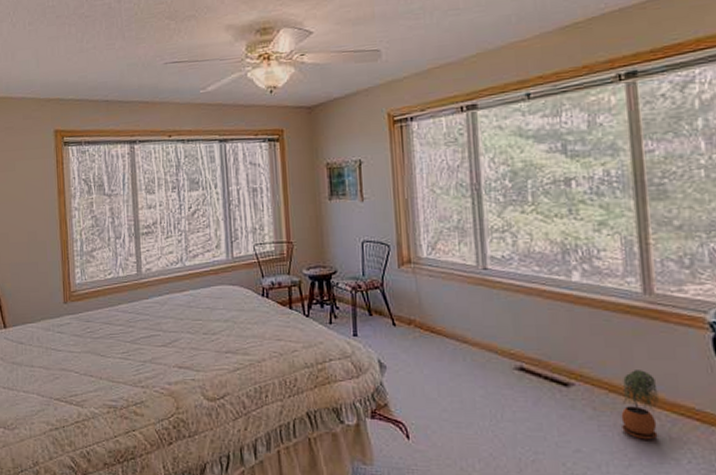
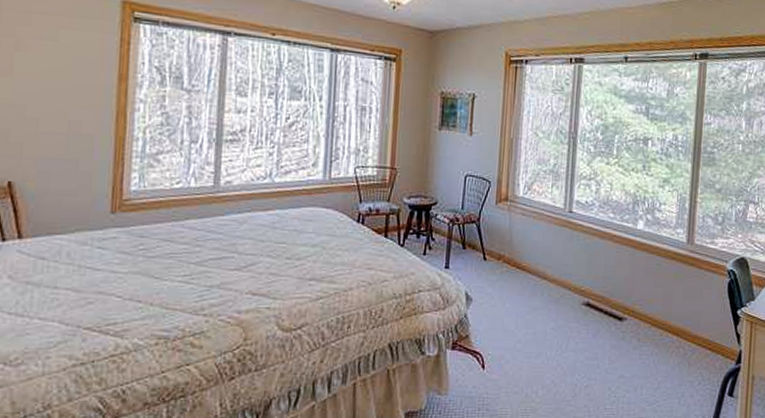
potted plant: present [621,370,659,440] -> none [656,307,686,366]

